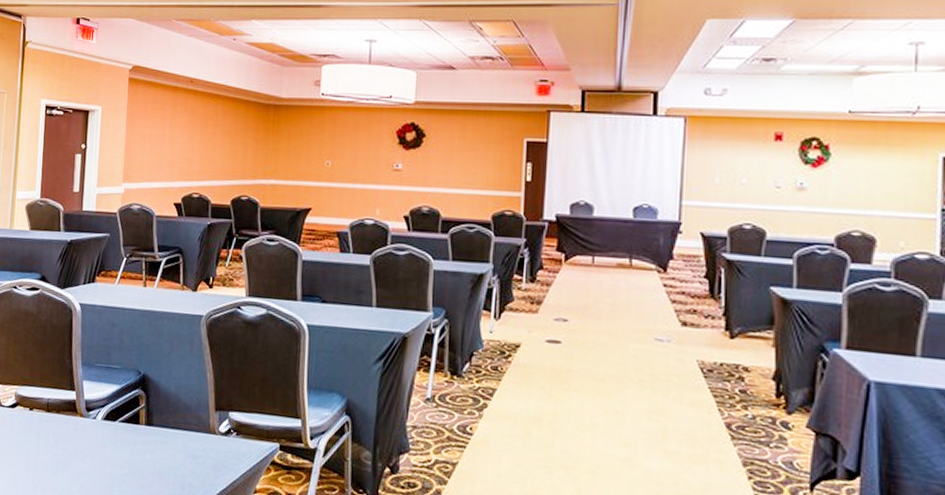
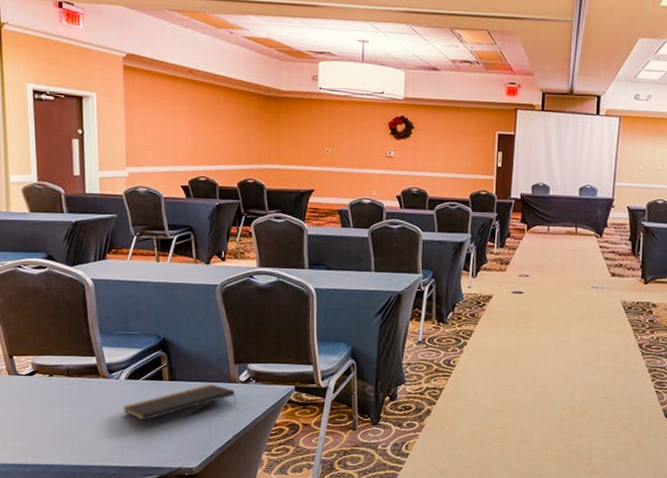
notepad: none [96,432,214,471] -> present [123,383,236,421]

